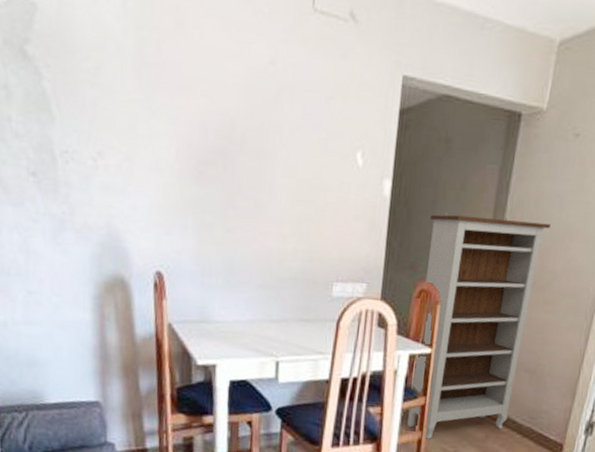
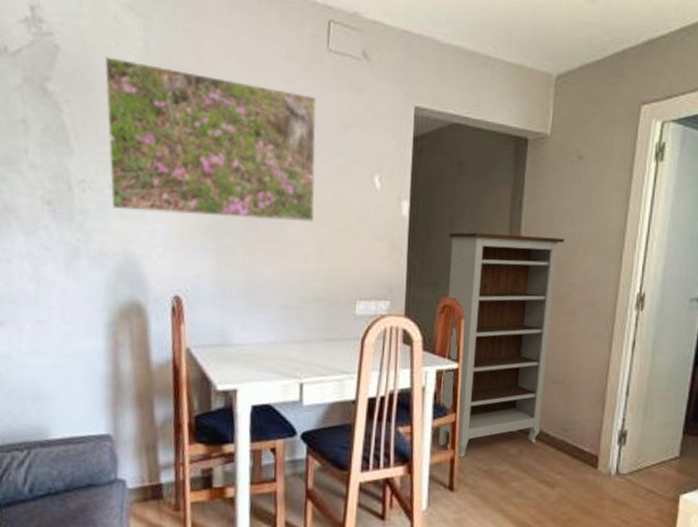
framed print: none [82,16,300,200] -> present [104,57,317,223]

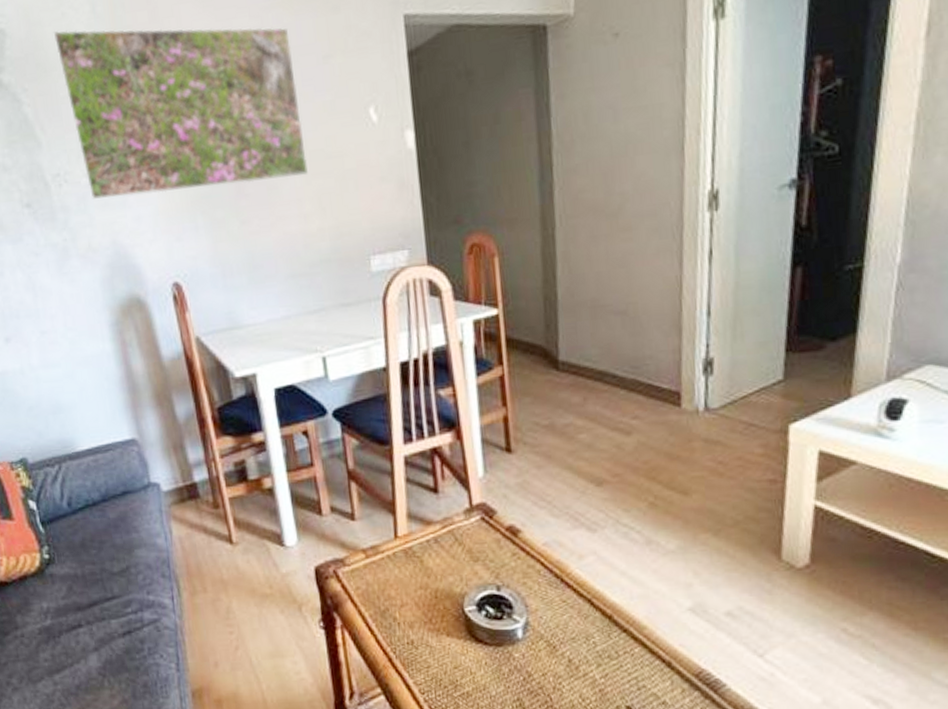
bookshelf: present [439,230,564,458] -> none [466,140,608,415]

